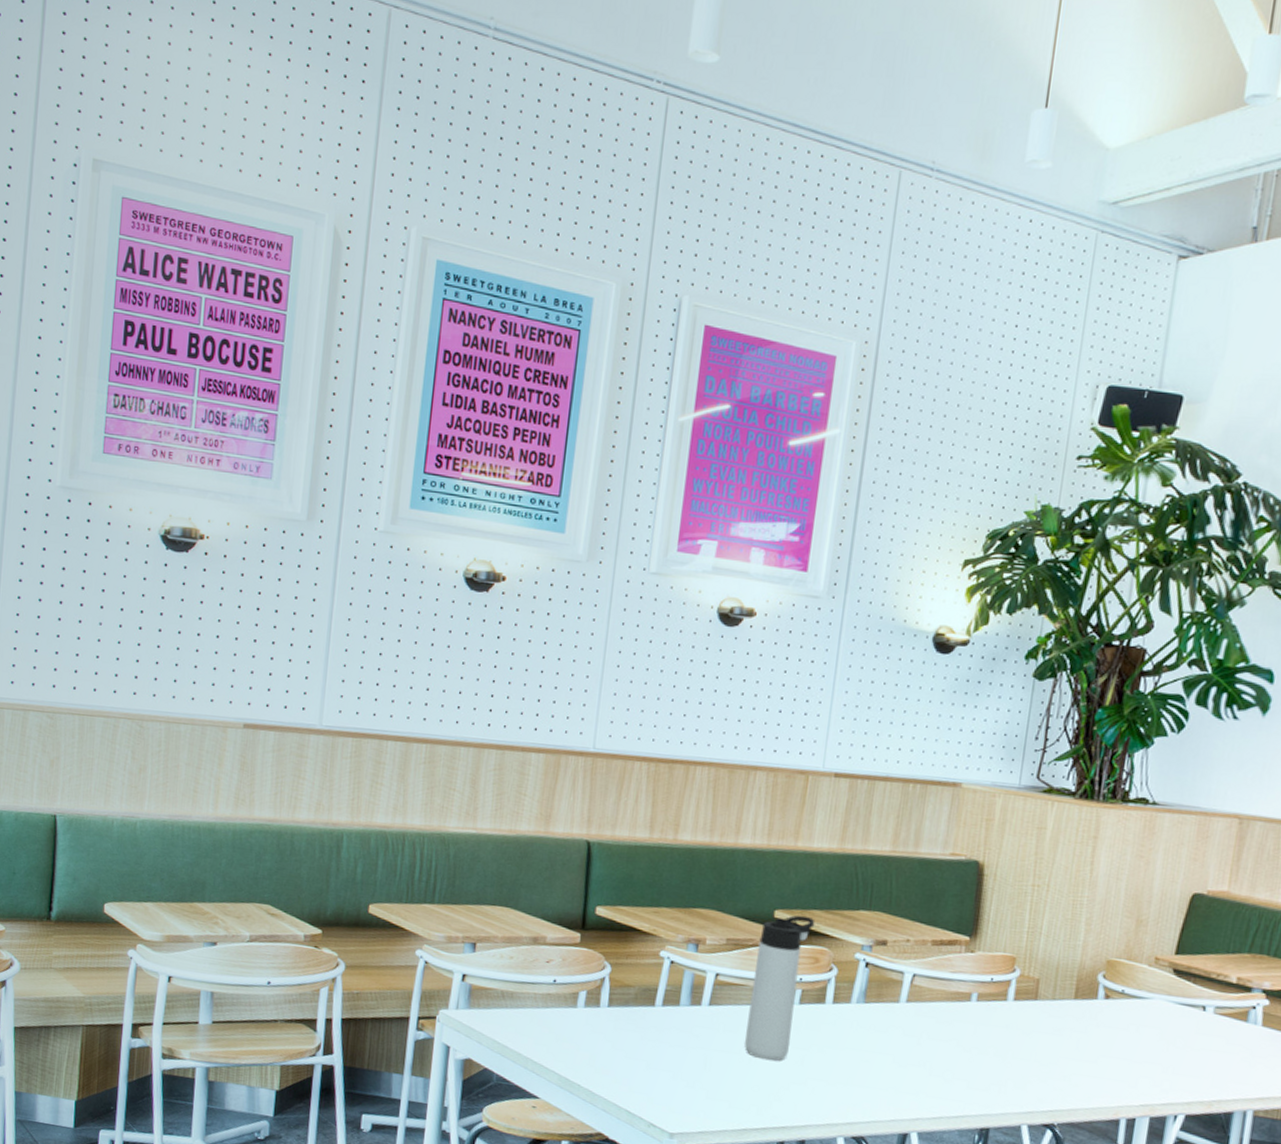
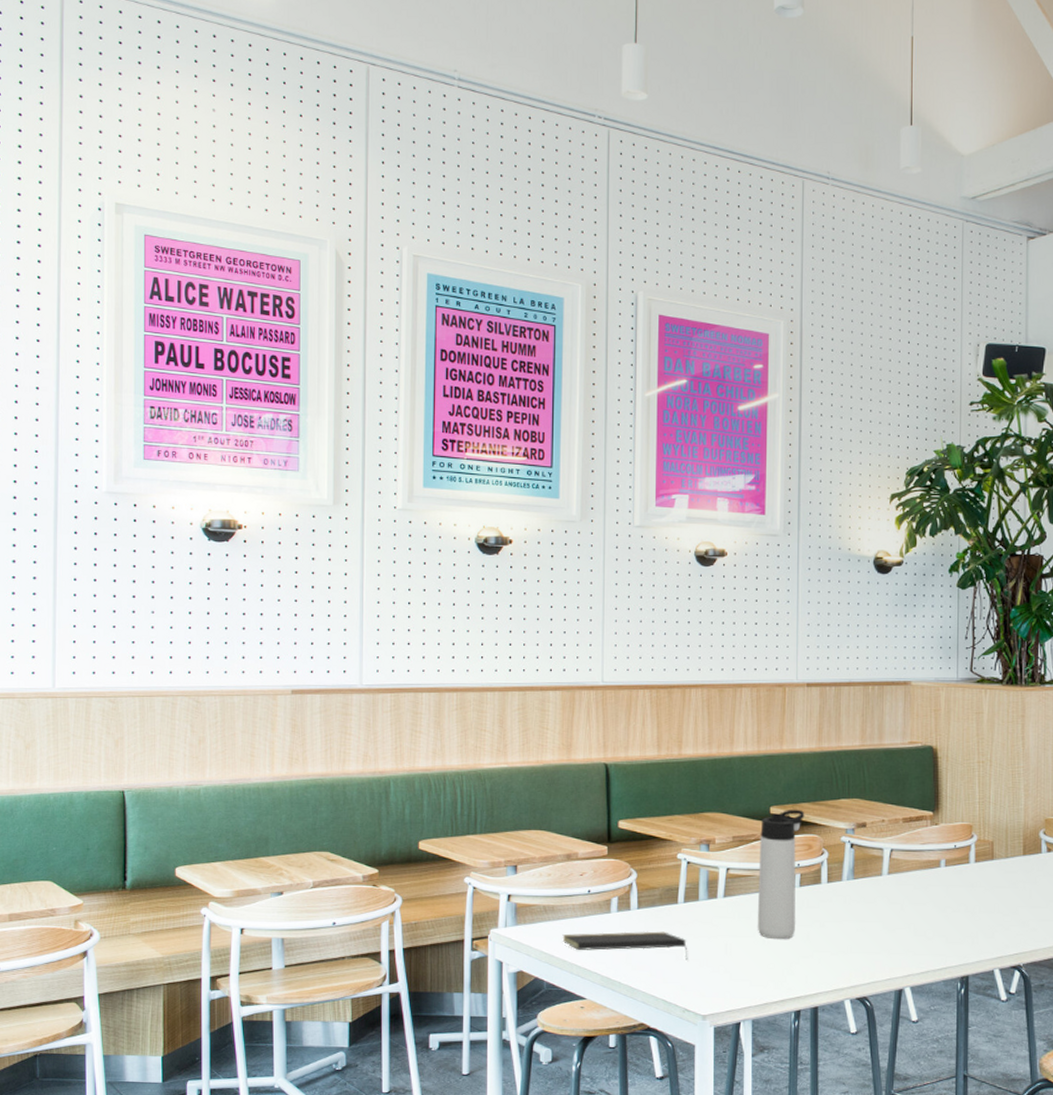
notepad: none [519,1025,661,1070] -> present [562,931,688,959]

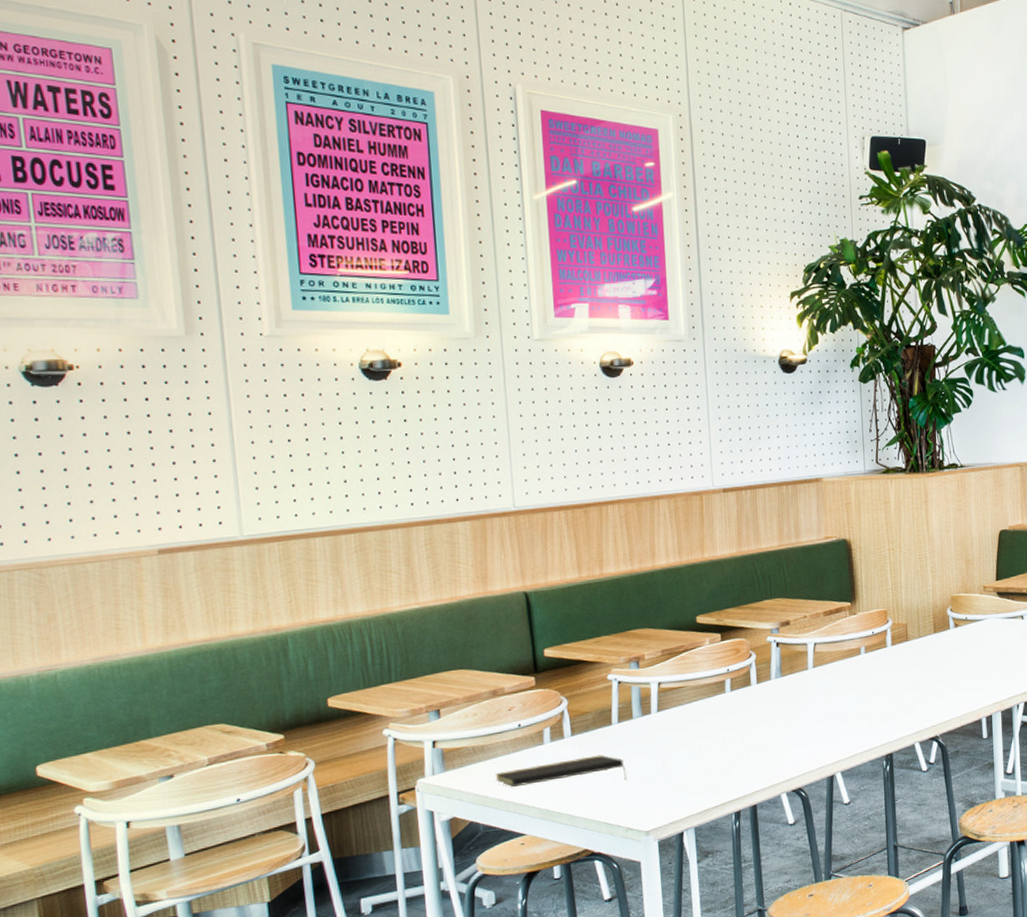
thermos bottle: present [757,809,805,940] -> none [688,615,731,747]

